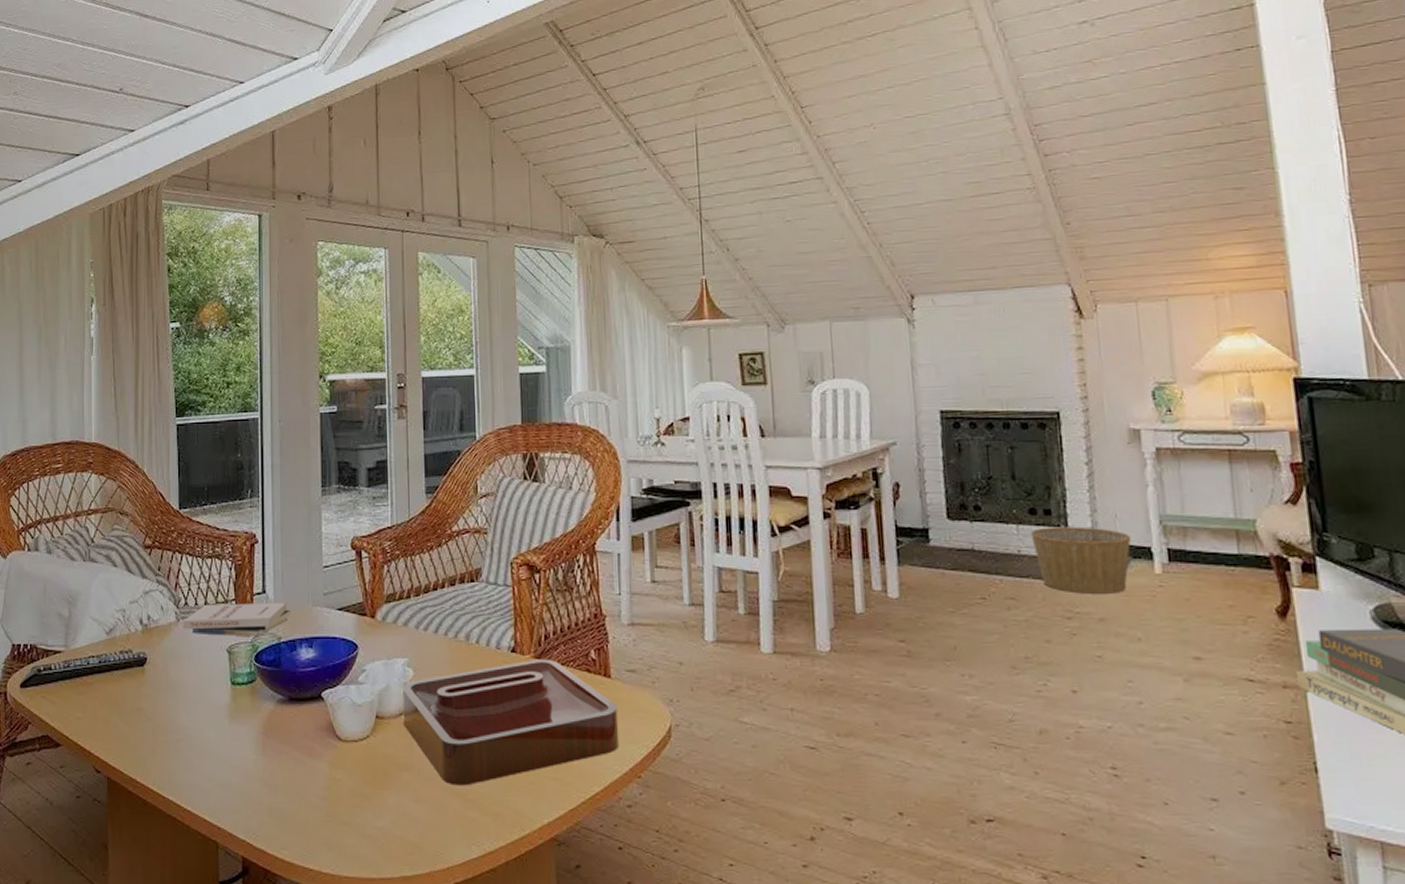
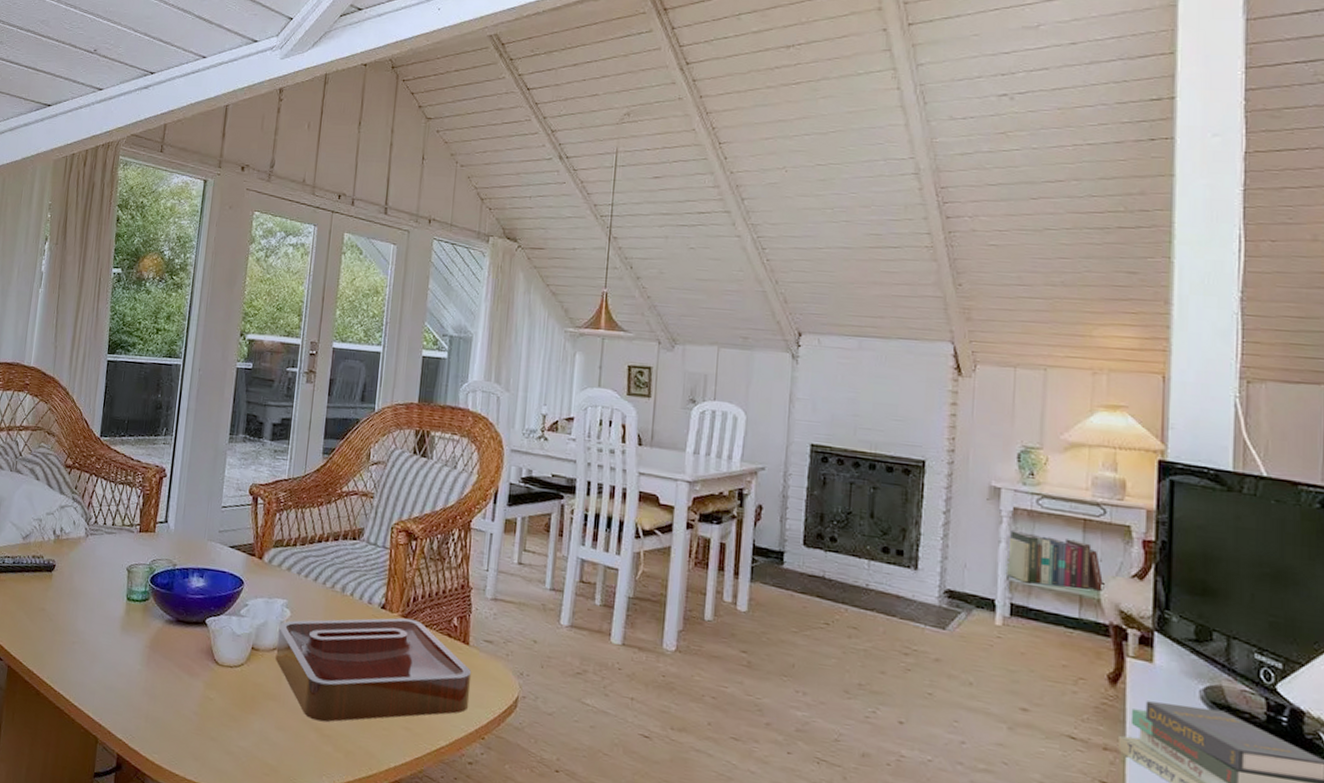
books: present [182,602,292,637] -> none [90,526,189,561]
basket: present [1031,526,1132,594] -> none [881,566,977,638]
books: none [1155,472,1260,525] -> present [1007,531,1104,591]

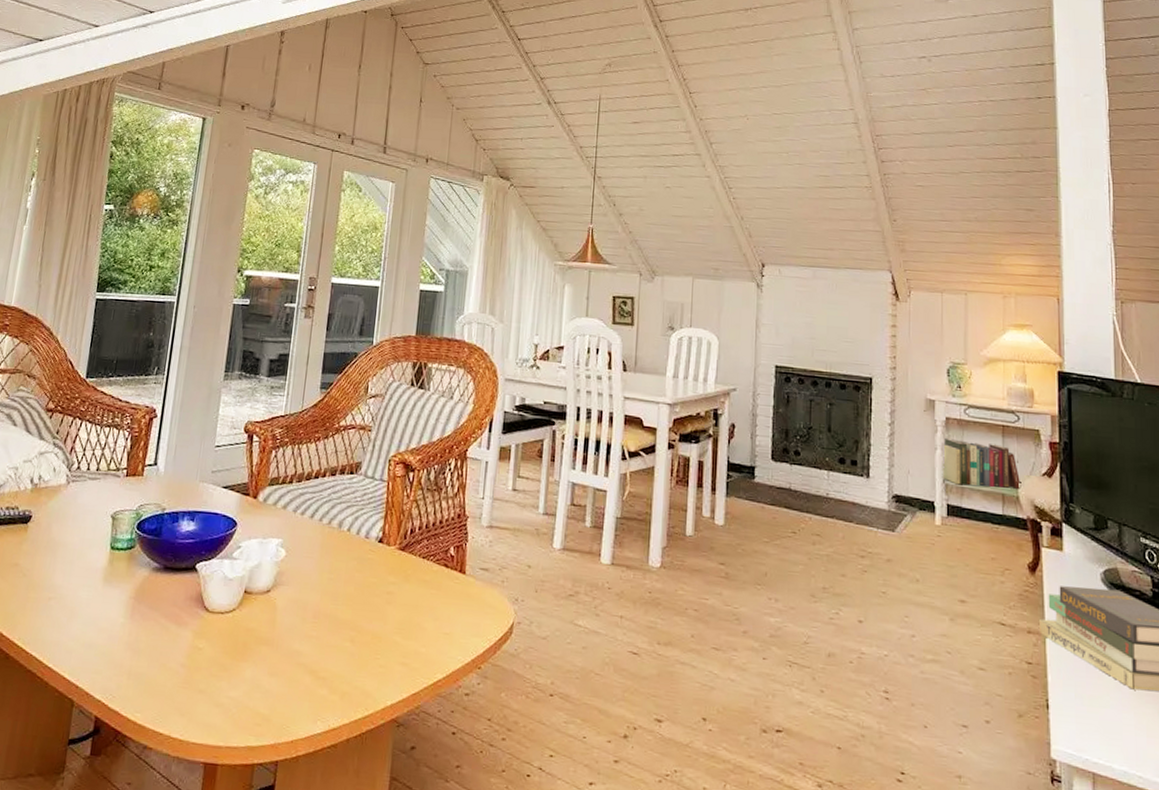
decorative tray: present [275,617,472,722] -> none [269,550,468,664]

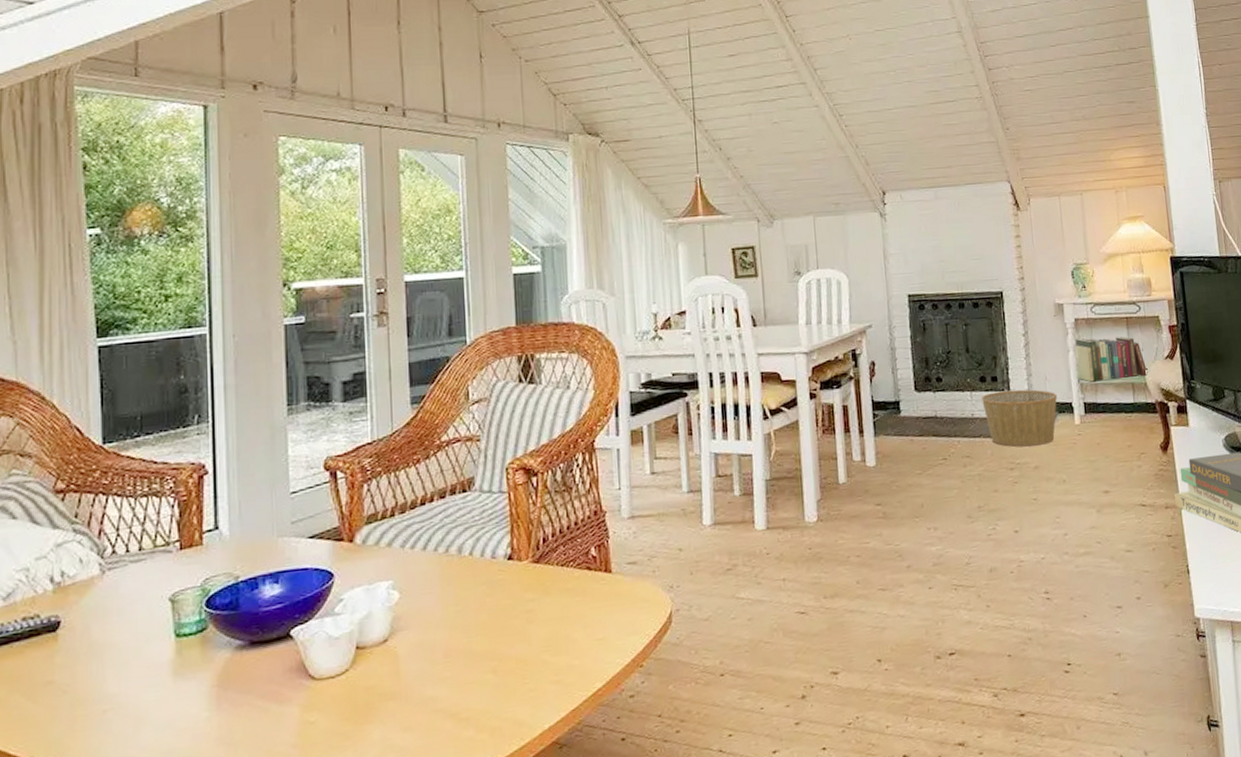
basket: none [839,475,919,539] -> present [981,389,1058,447]

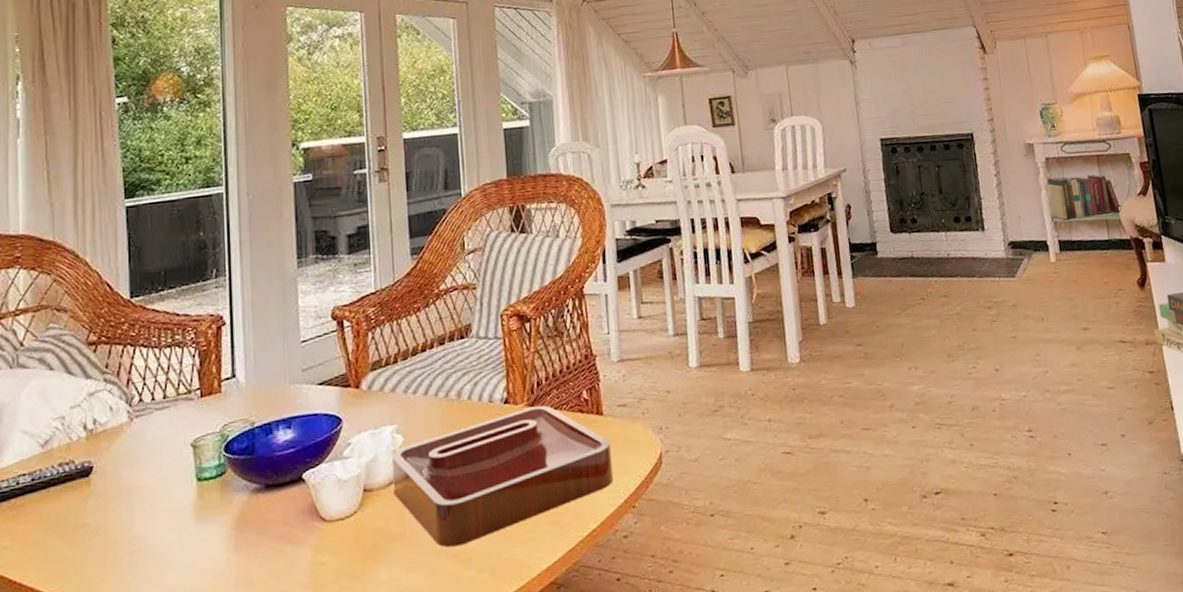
decorative tray: none [387,561,621,707] -> present [392,405,614,548]
basket: present [981,389,1058,447] -> none [956,228,1032,286]

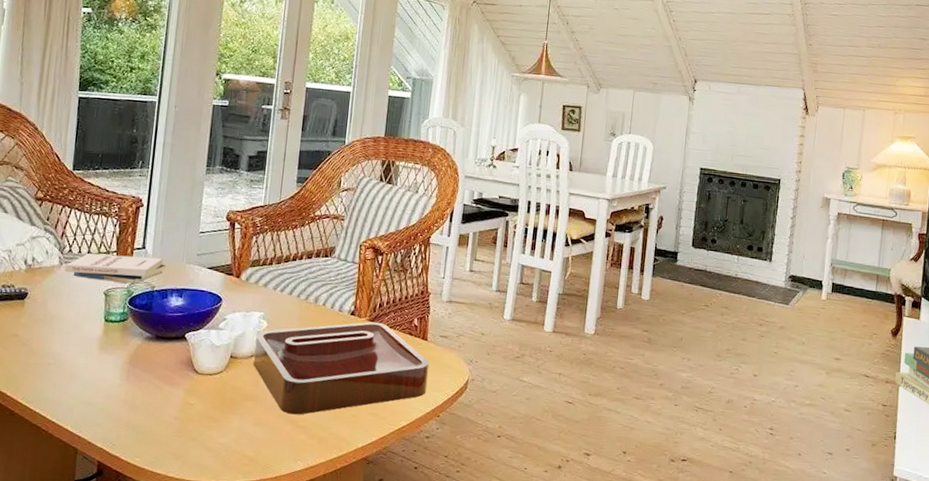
books: none [136,384,266,433] -> present [64,253,167,285]
books: present [1046,174,1122,220] -> none [831,230,893,271]

